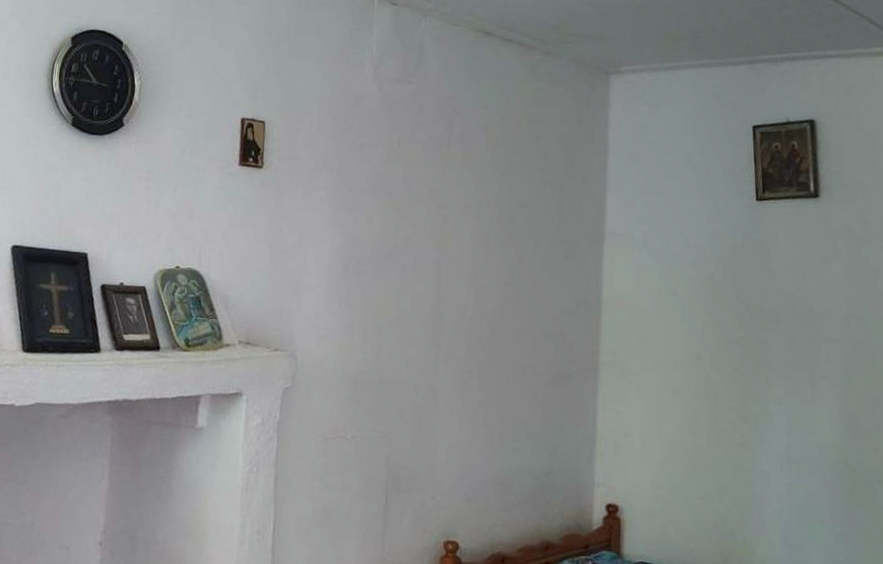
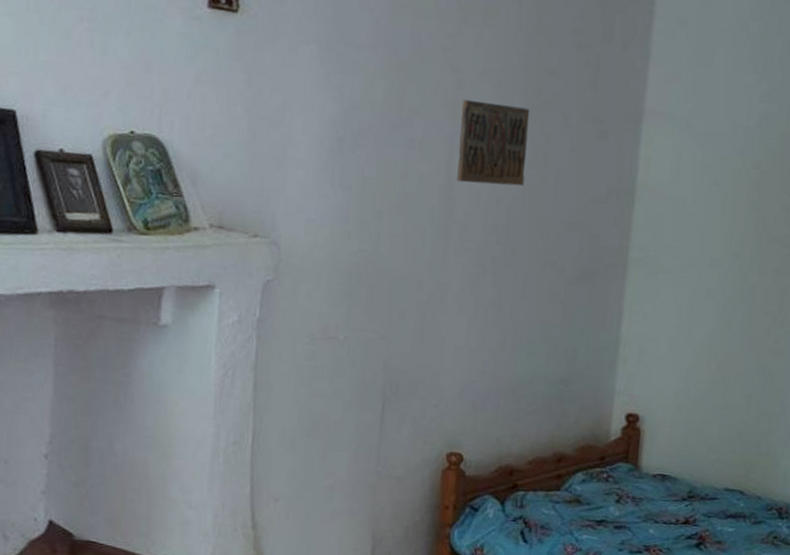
religious icon: none [445,229,506,301] -> present [457,99,530,186]

